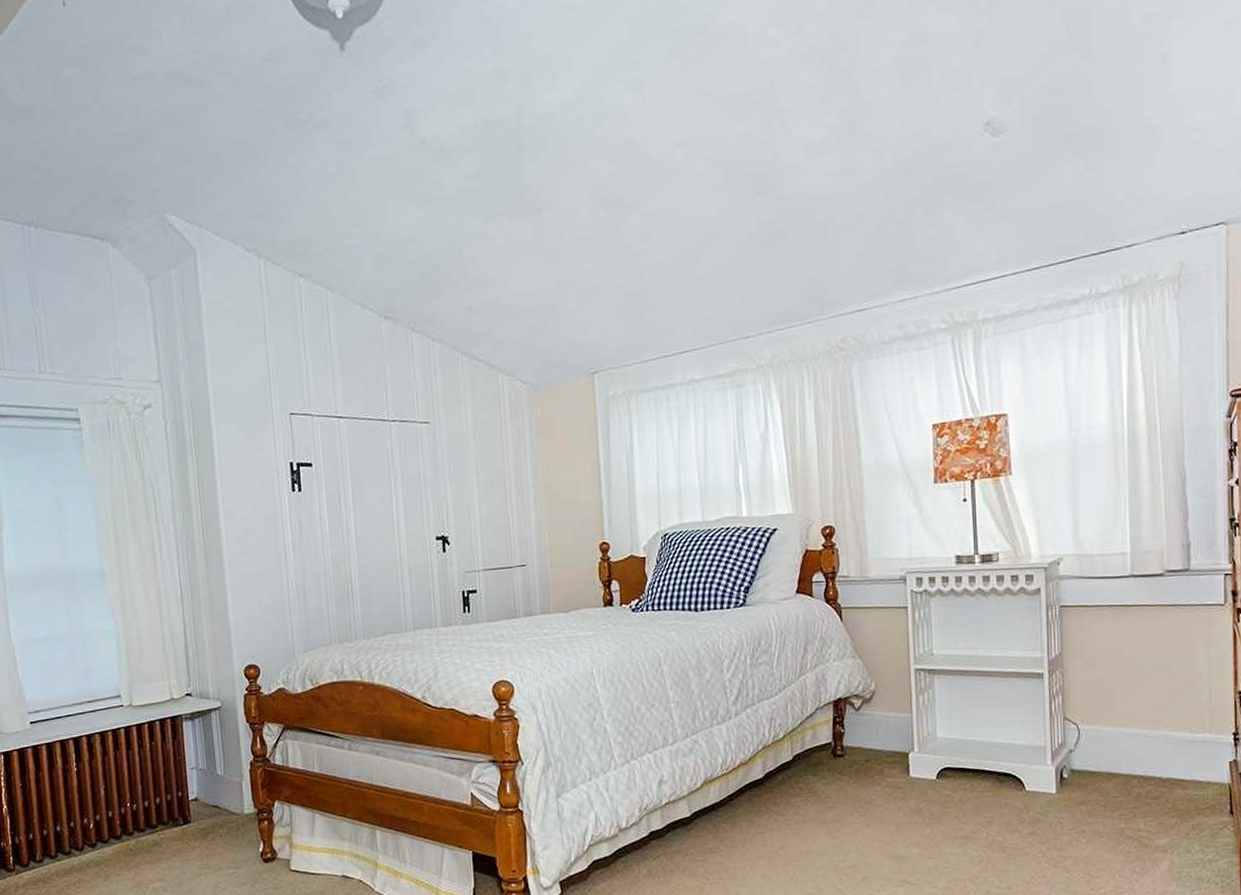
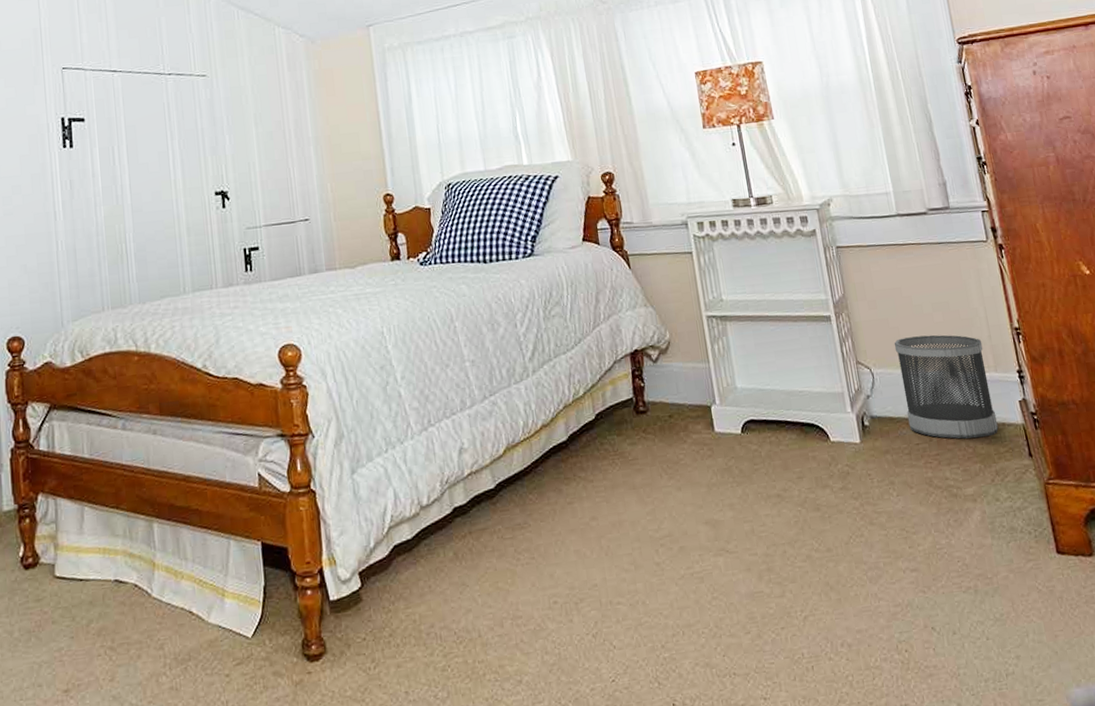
wastebasket: none [1106,695,1203,795] -> present [894,334,999,439]

